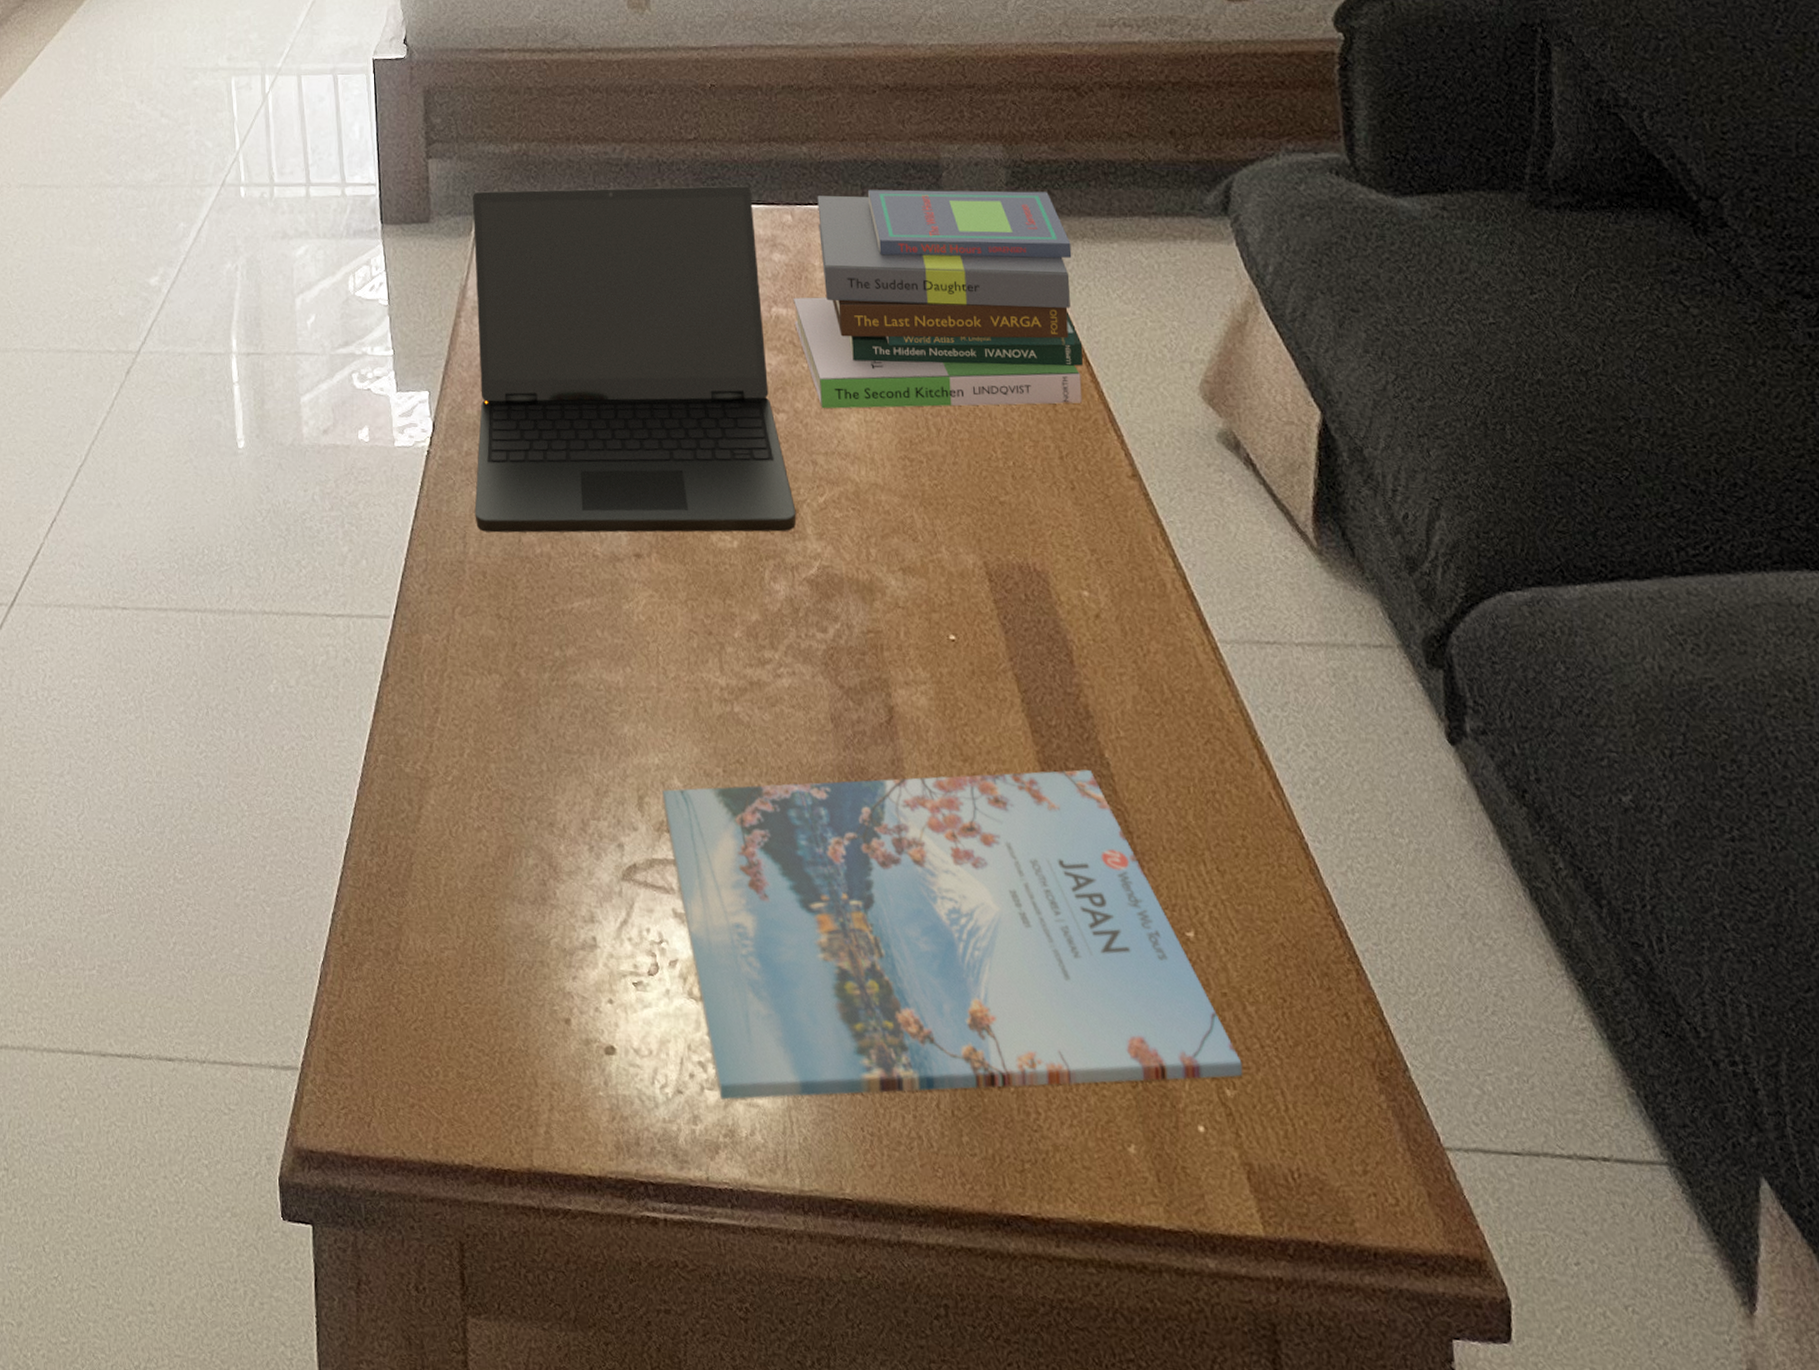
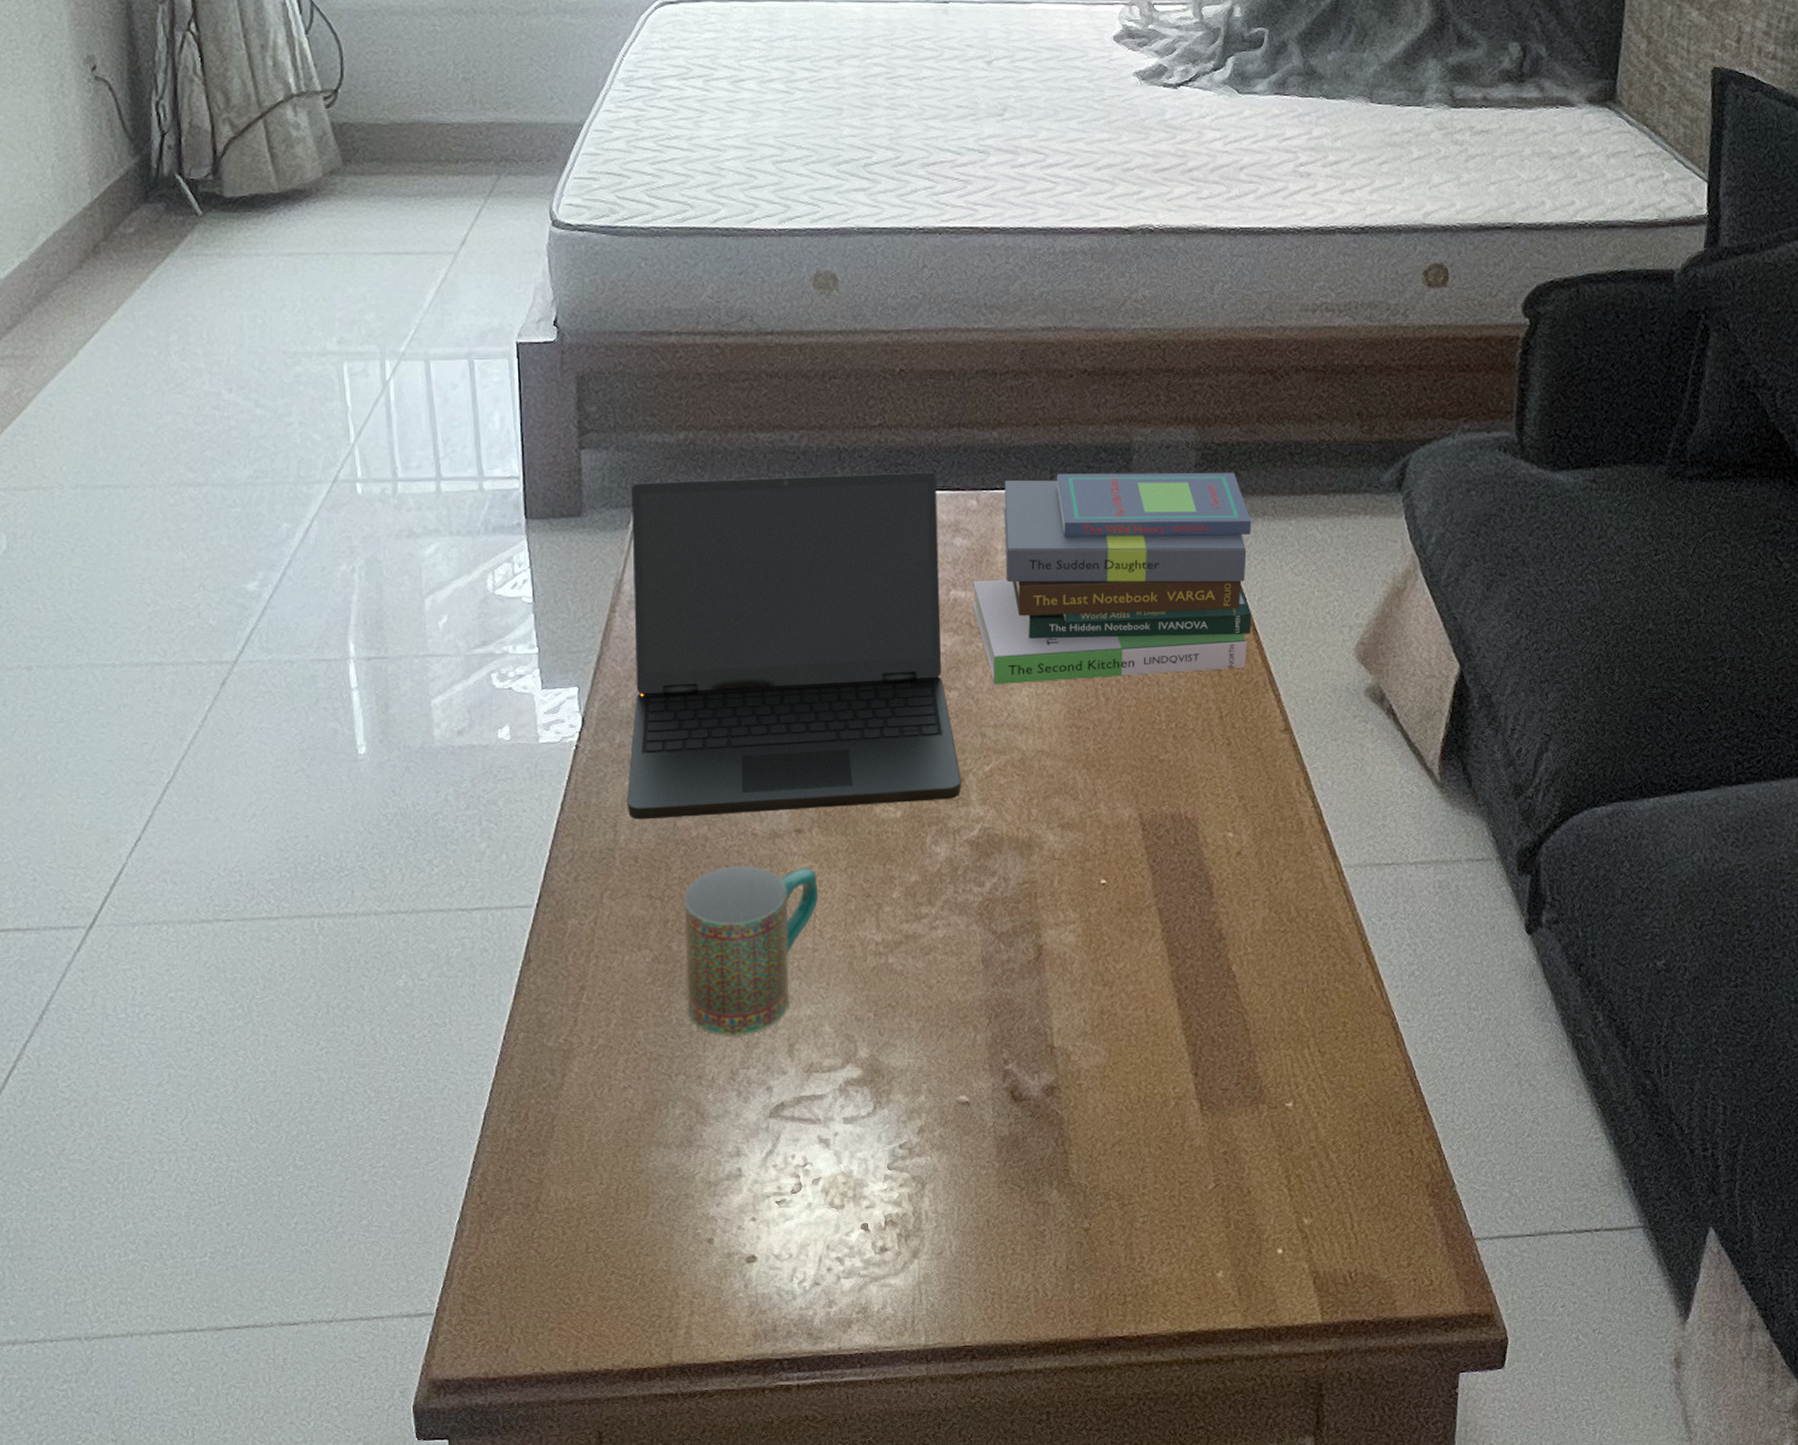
mug: none [530,589,661,780] -> present [684,865,819,1036]
magazine: present [662,769,1243,1100] -> none [813,983,1320,1284]

